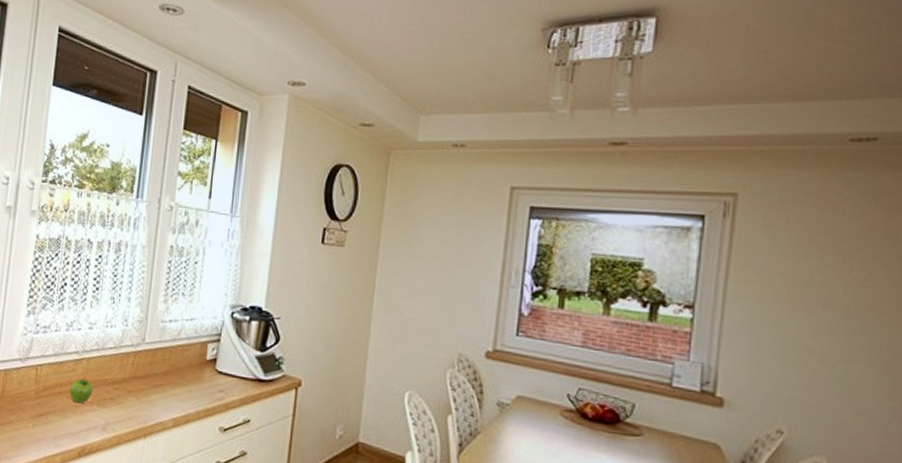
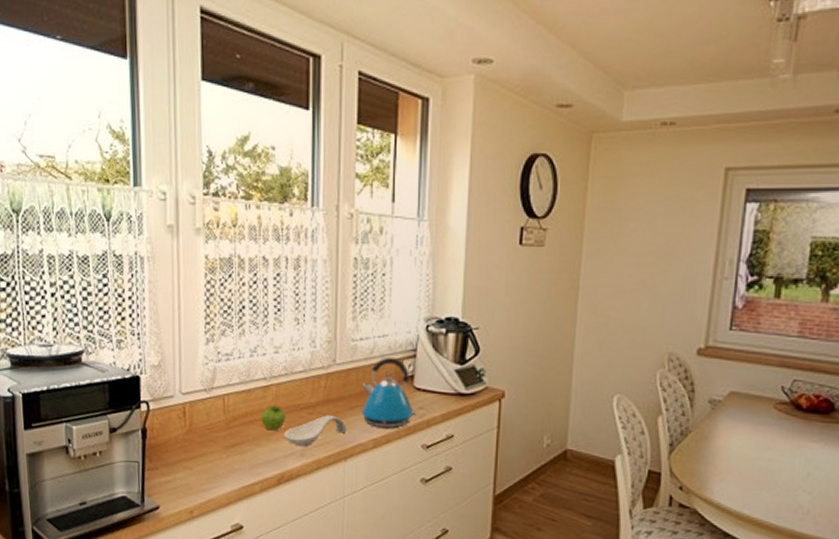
spoon rest: none [89,391,149,422] -> present [284,415,347,447]
kettle: none [164,340,217,409] -> present [361,358,417,428]

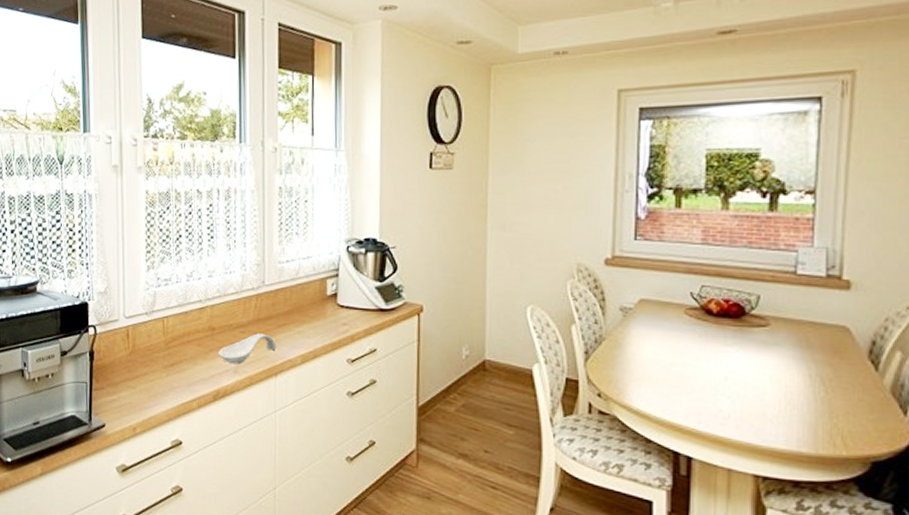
fruit: present [261,406,285,431] -> none [198,327,220,350]
kettle: present [361,358,417,428] -> none [289,278,341,343]

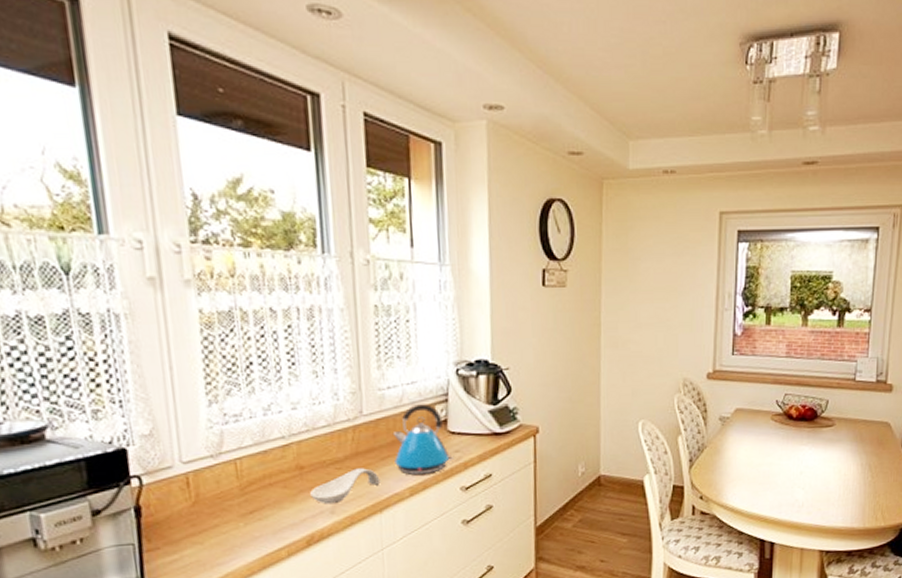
kettle: none [289,278,341,343] -> present [392,404,453,474]

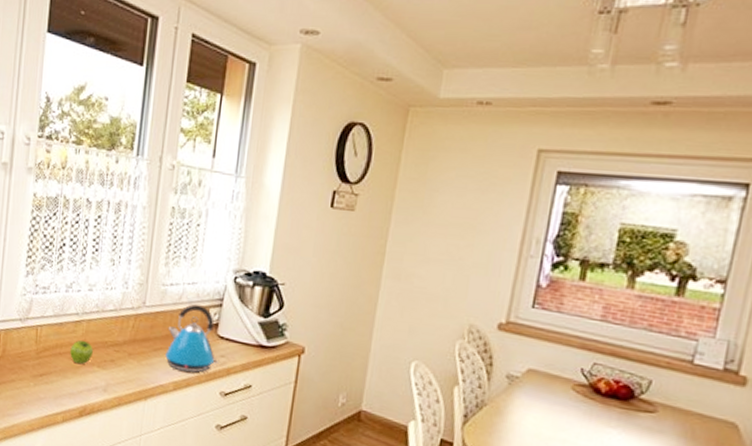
fruit: none [282,465,311,492] -> present [70,340,93,364]
spoon rest: present [310,468,381,505] -> none [90,354,150,383]

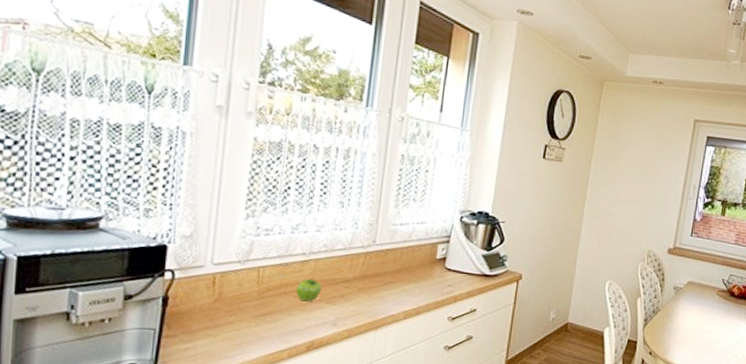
kettle: present [165,304,218,373] -> none [395,241,446,302]

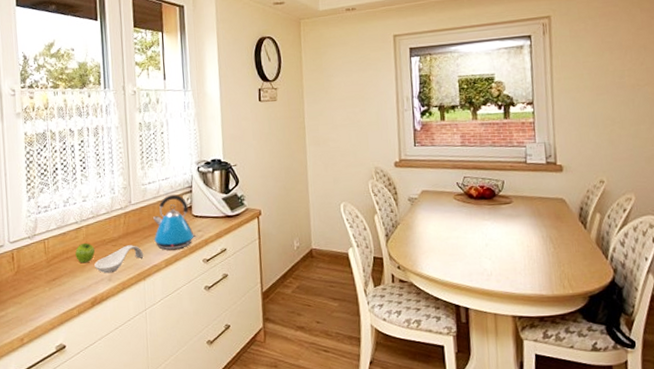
spoon rest: none [318,289,381,317] -> present [94,245,144,274]
kettle: none [395,241,446,302] -> present [152,194,197,250]

